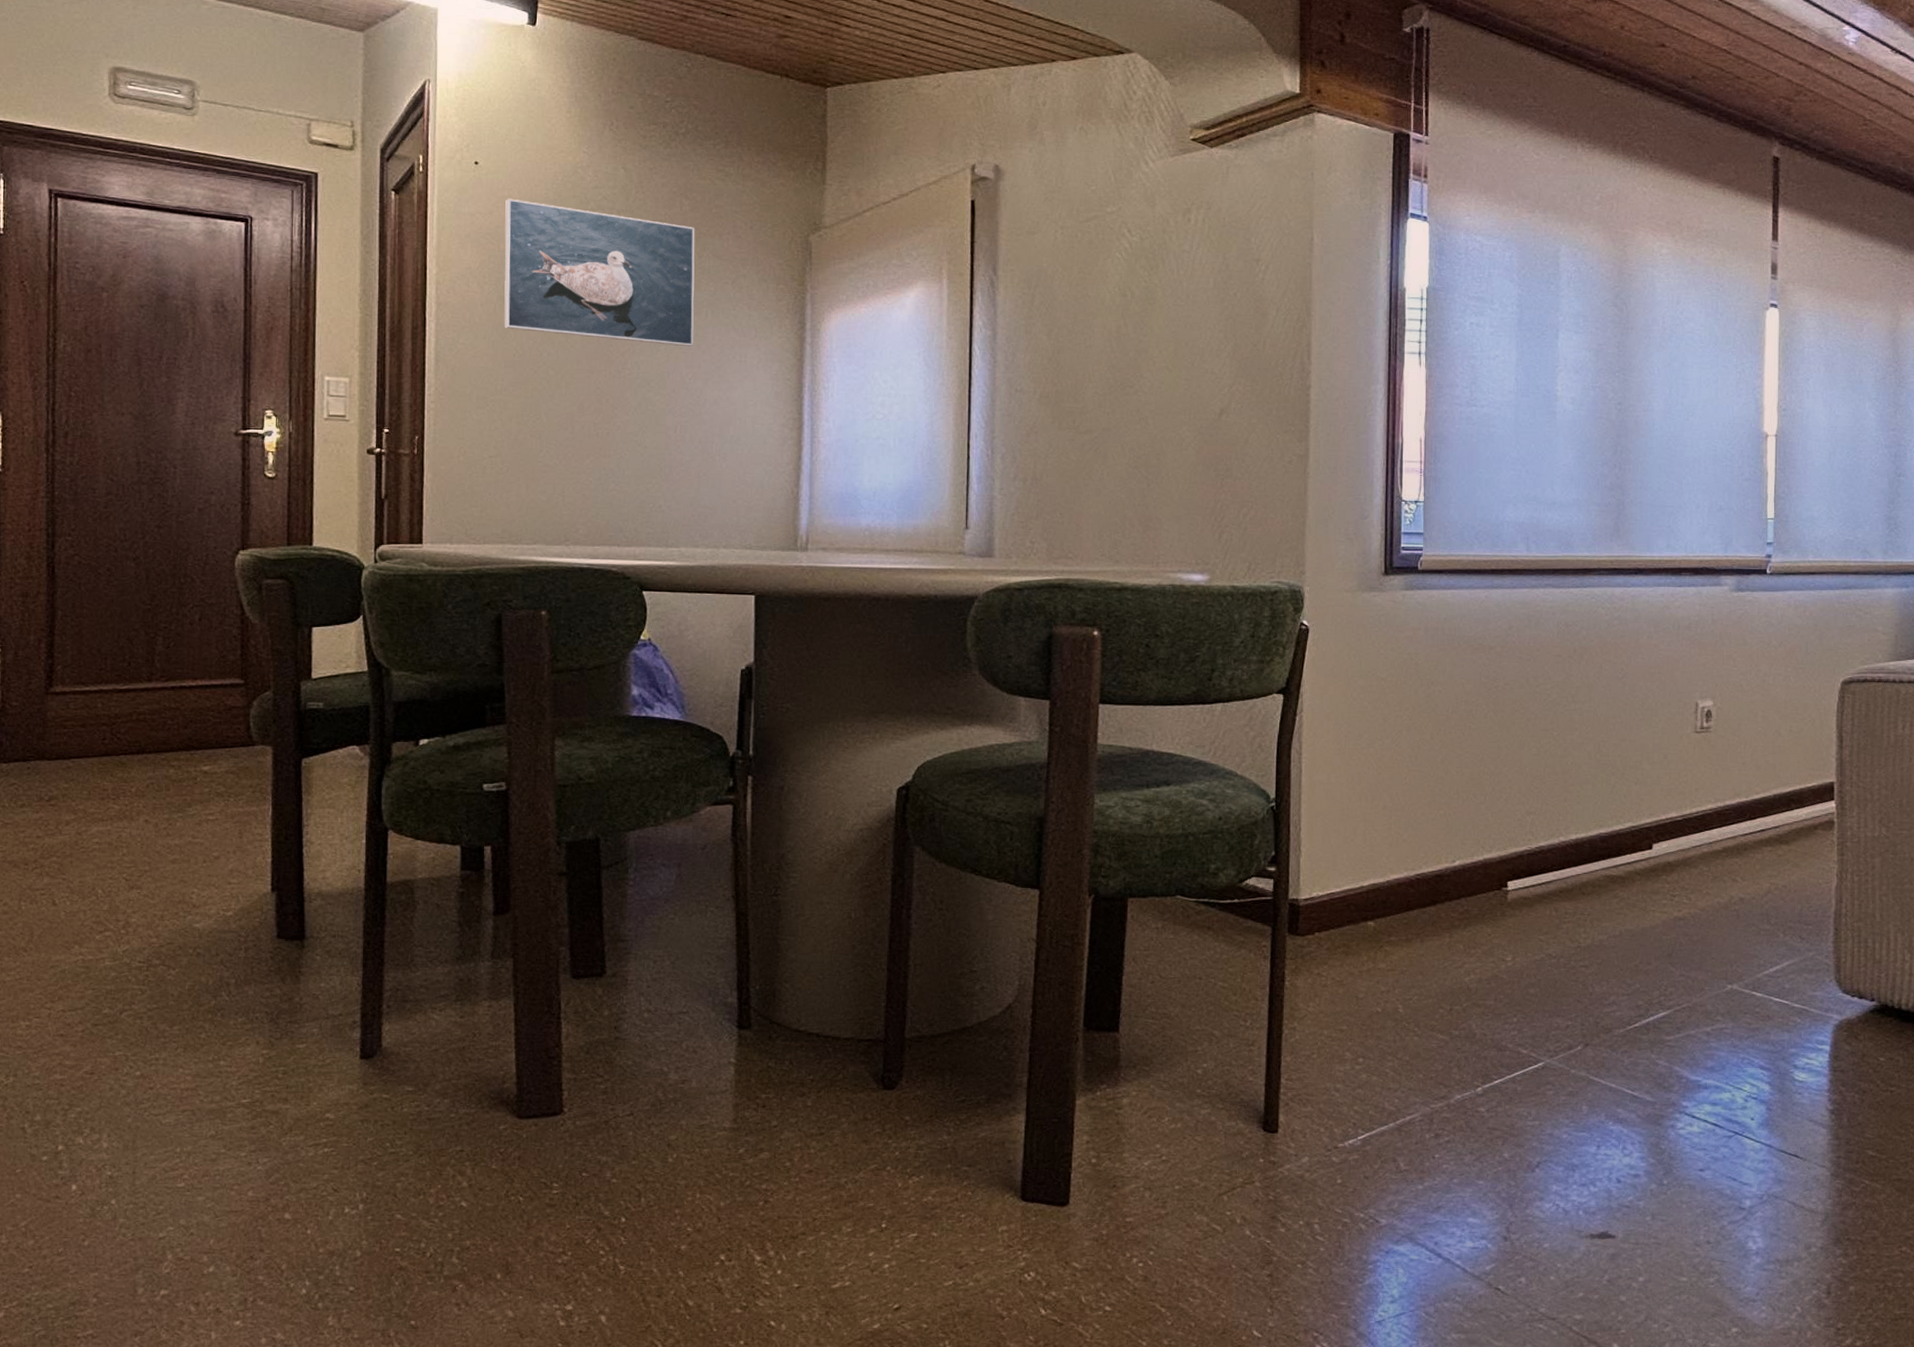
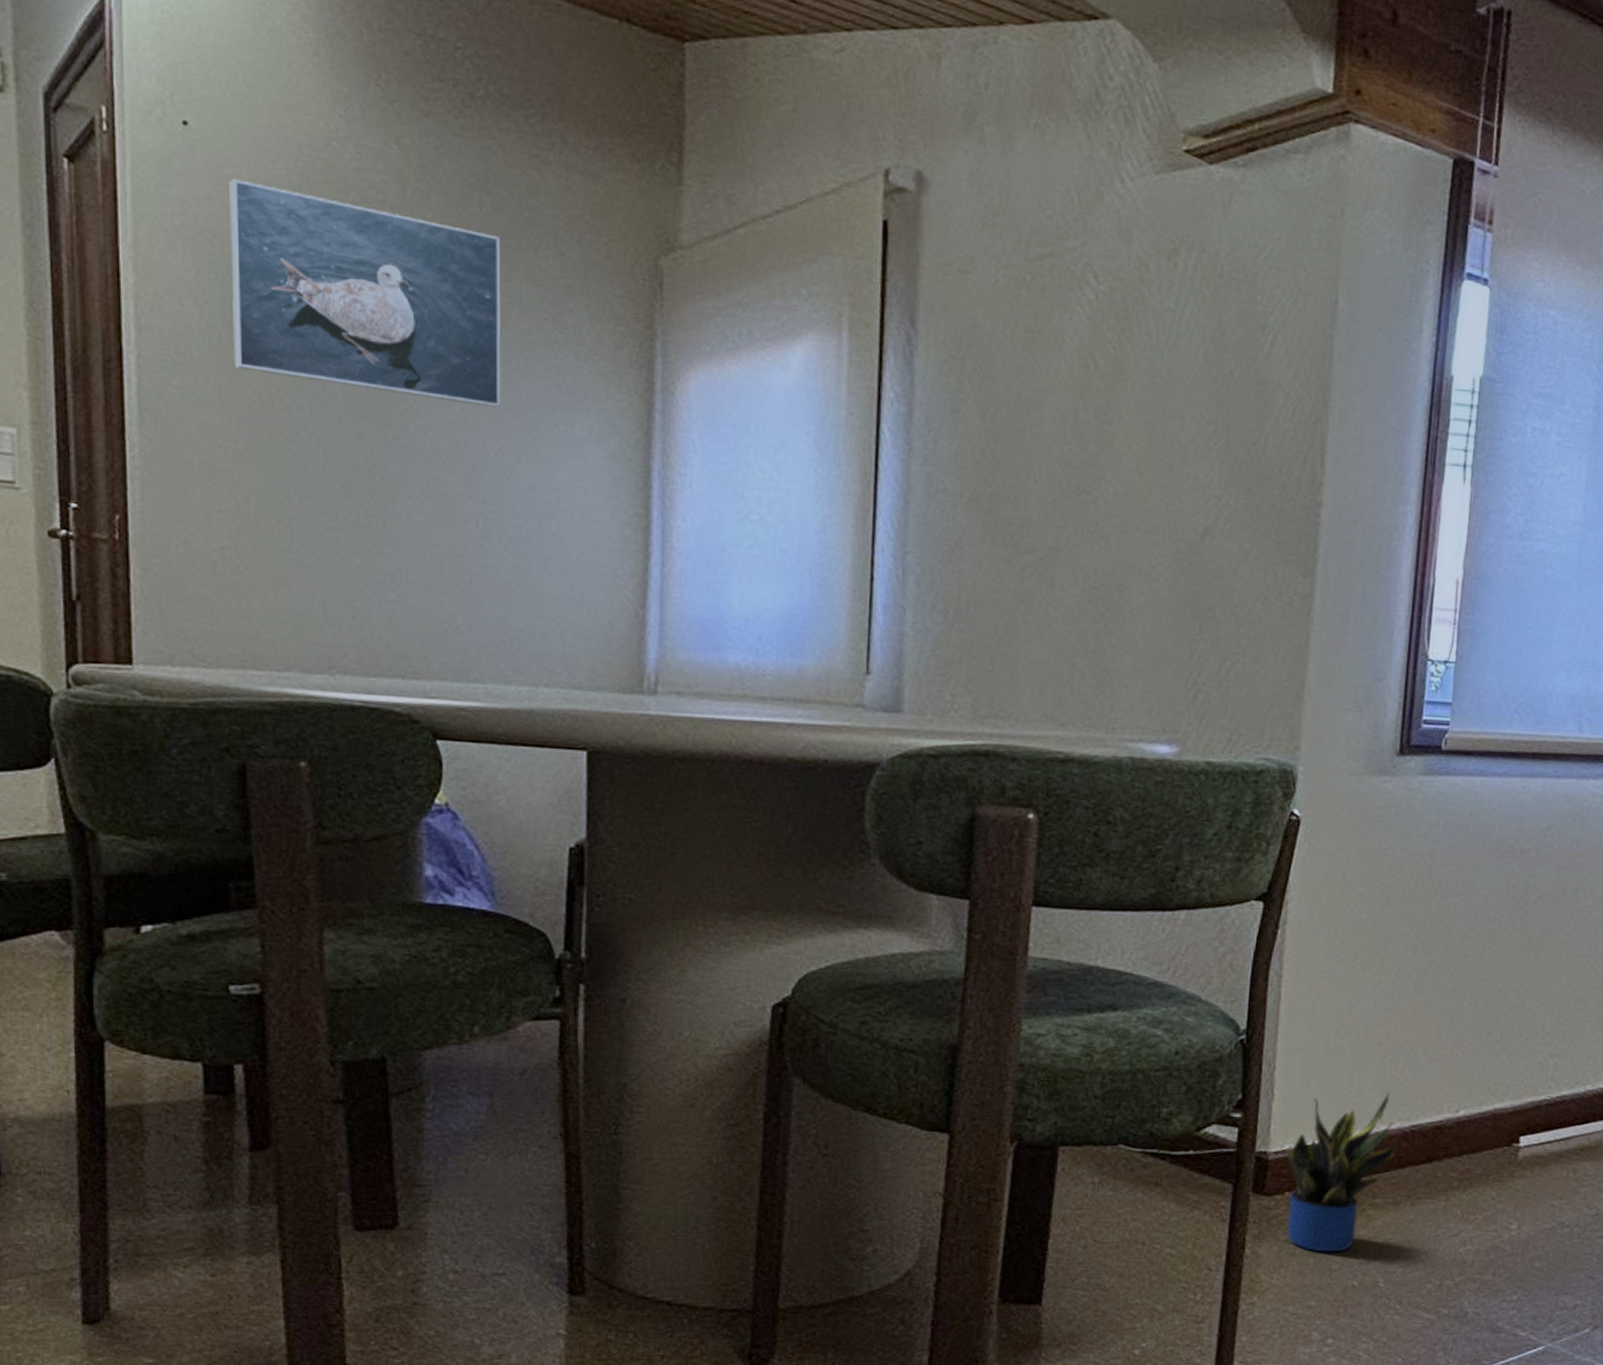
potted plant: none [1314,847,1406,983] -> present [1286,1093,1397,1253]

